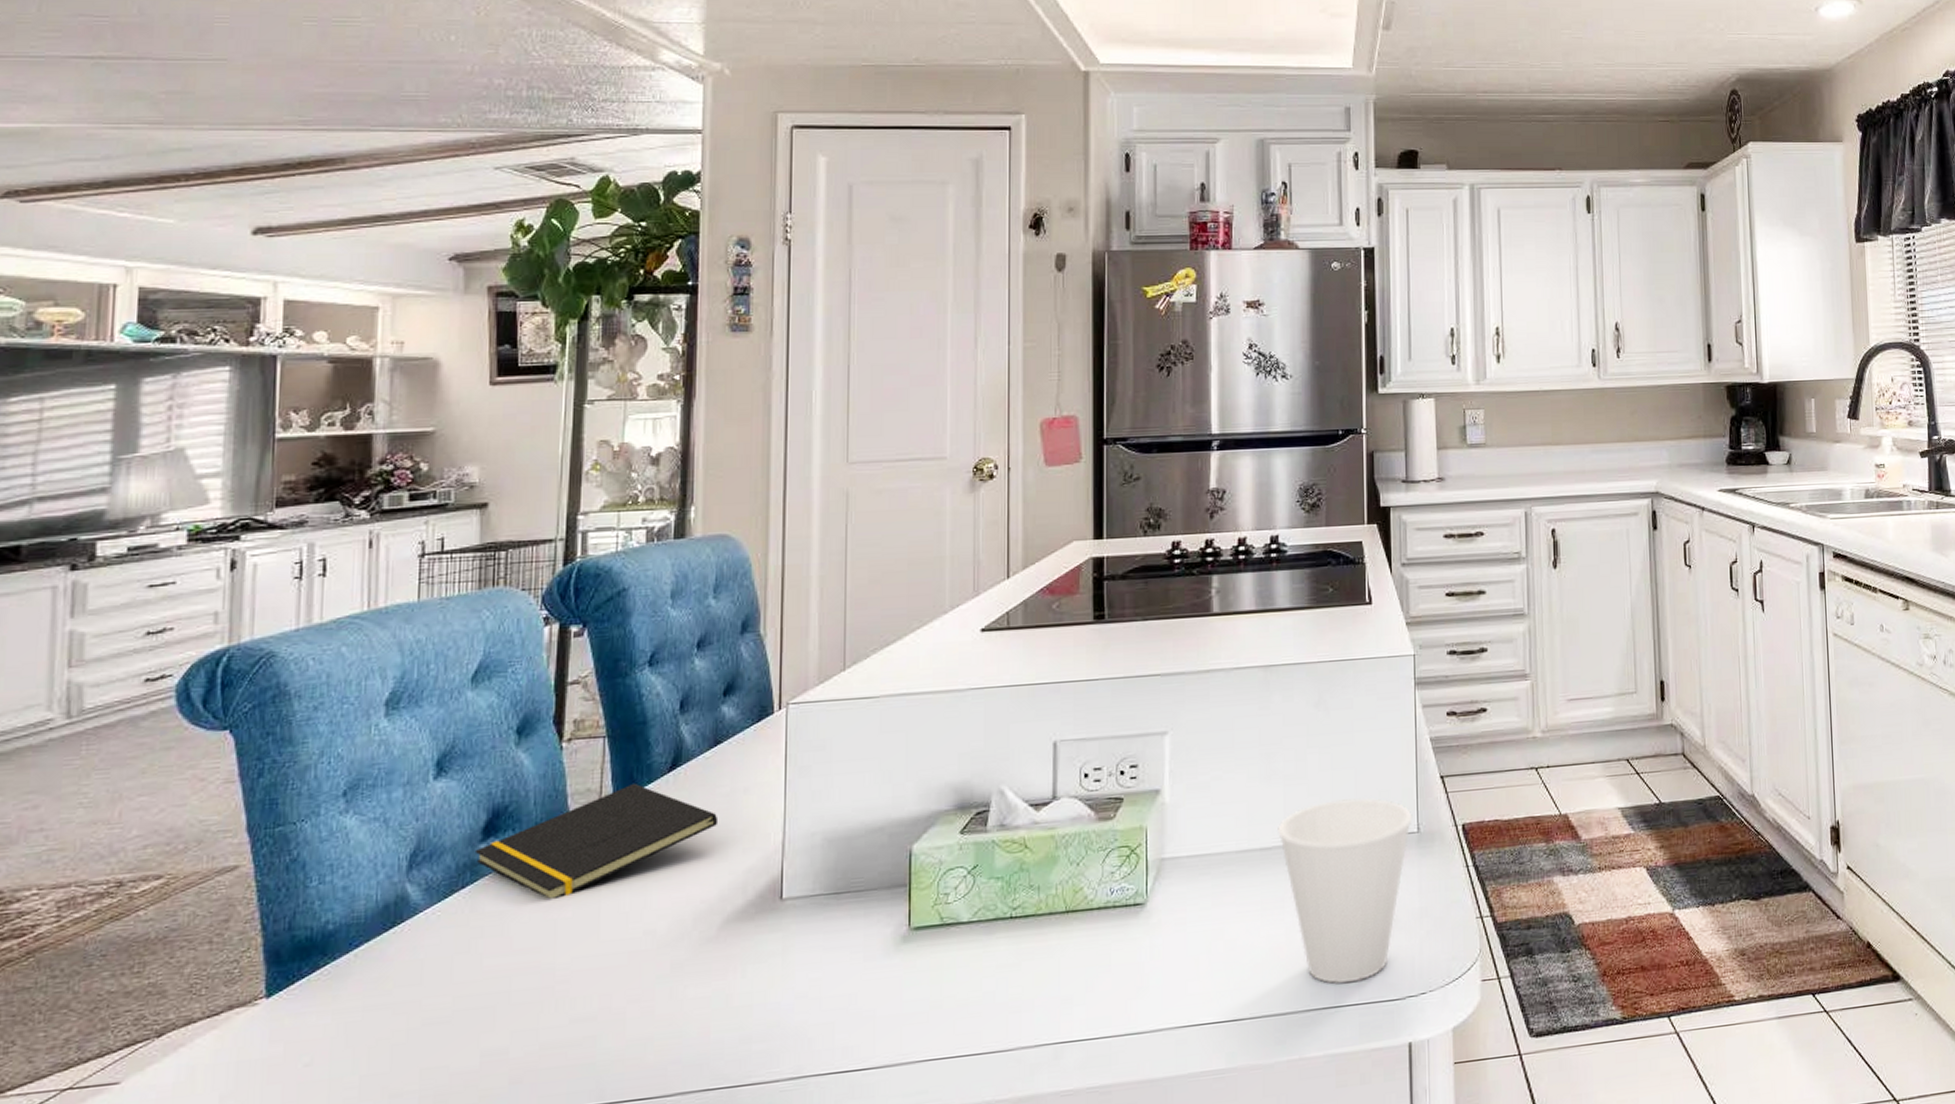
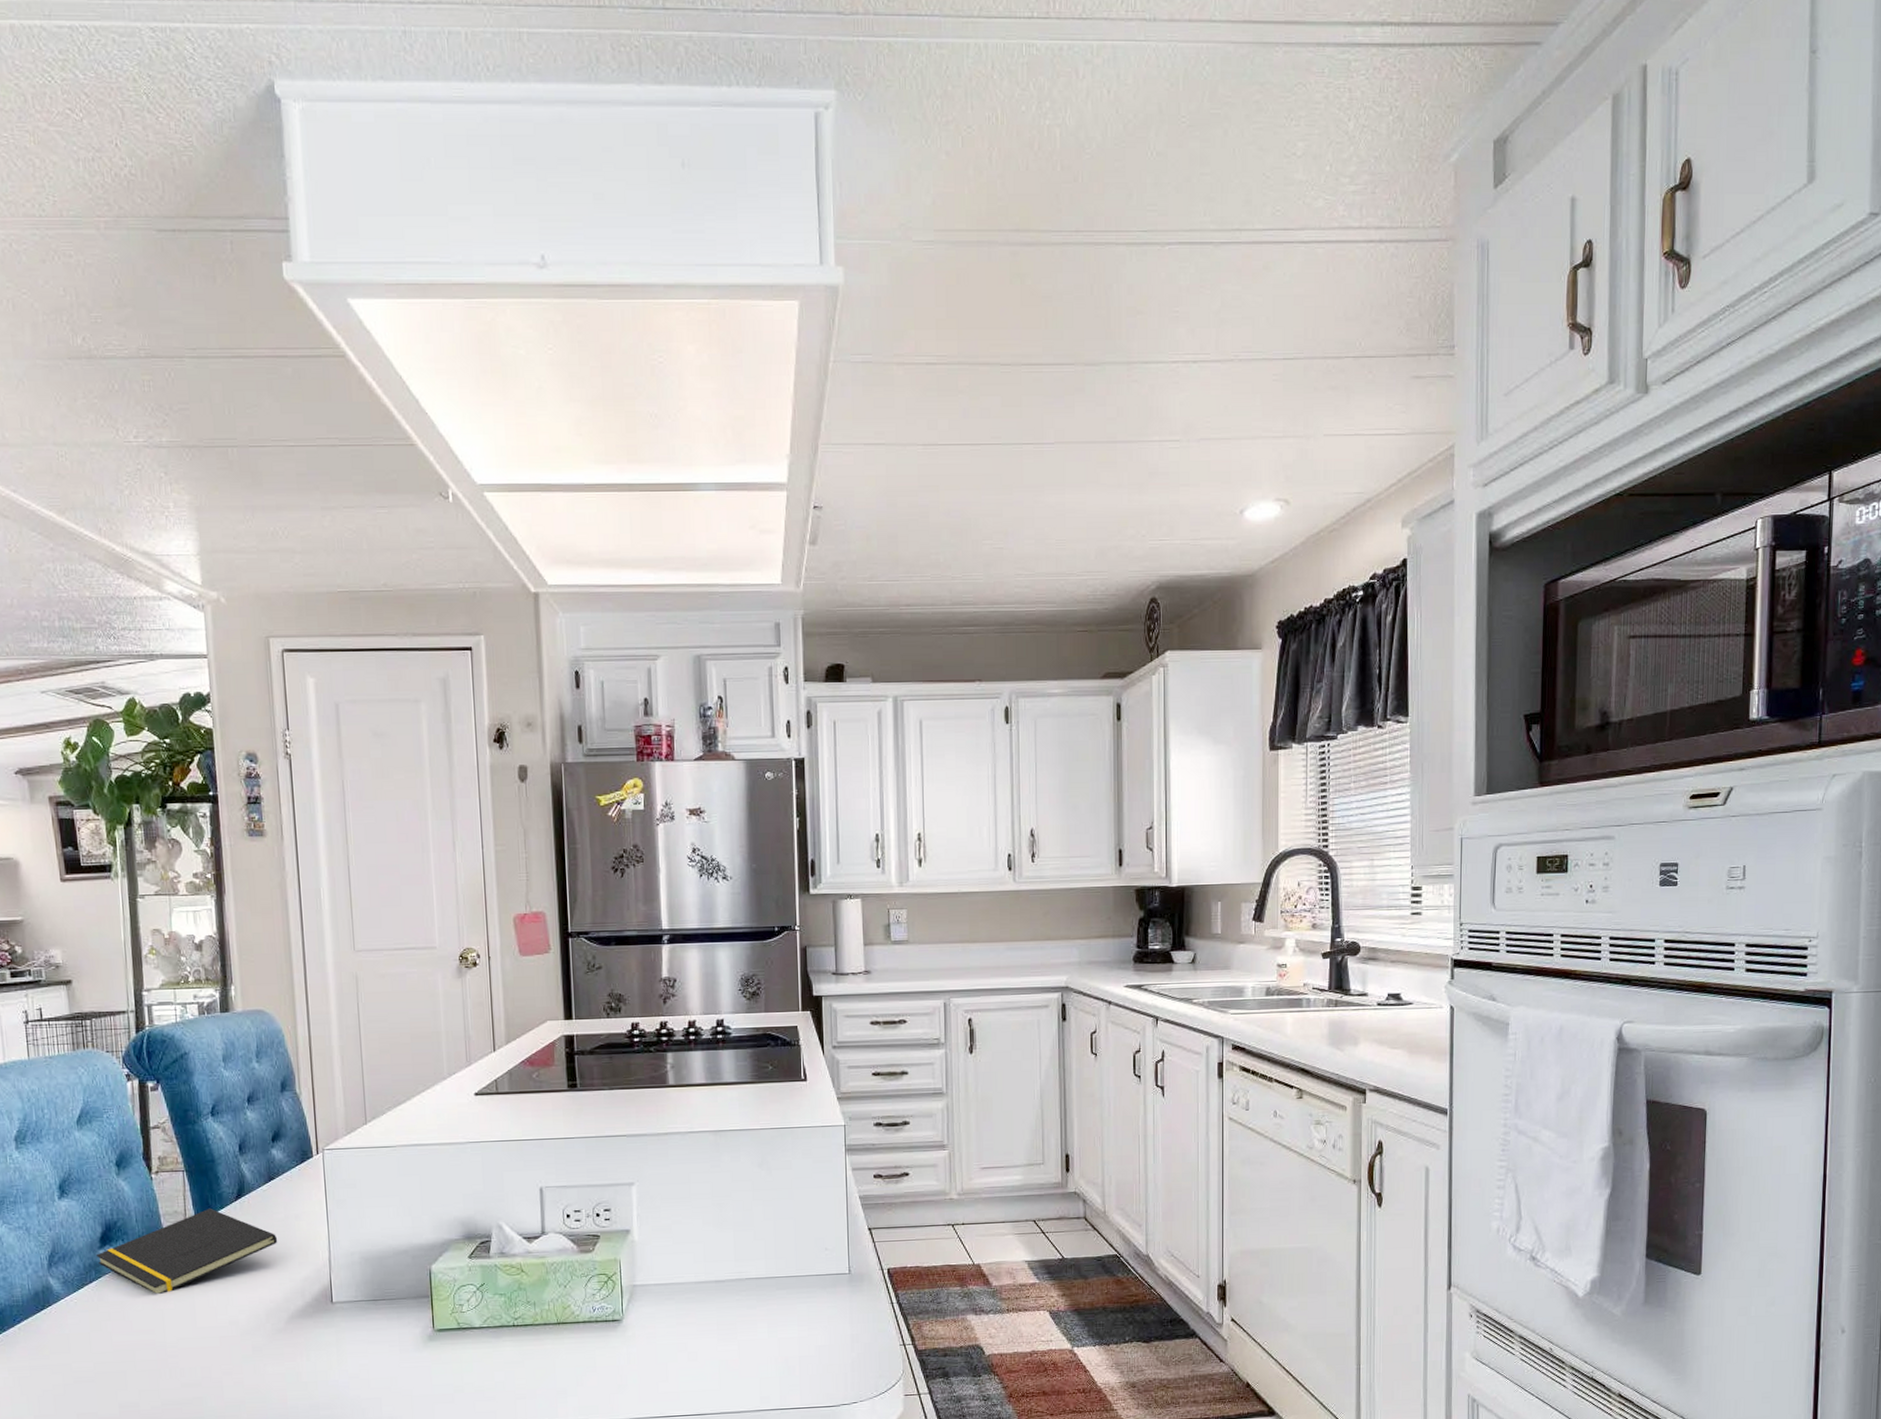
cup: present [1278,797,1413,983] -> none [729,1243,844,1391]

